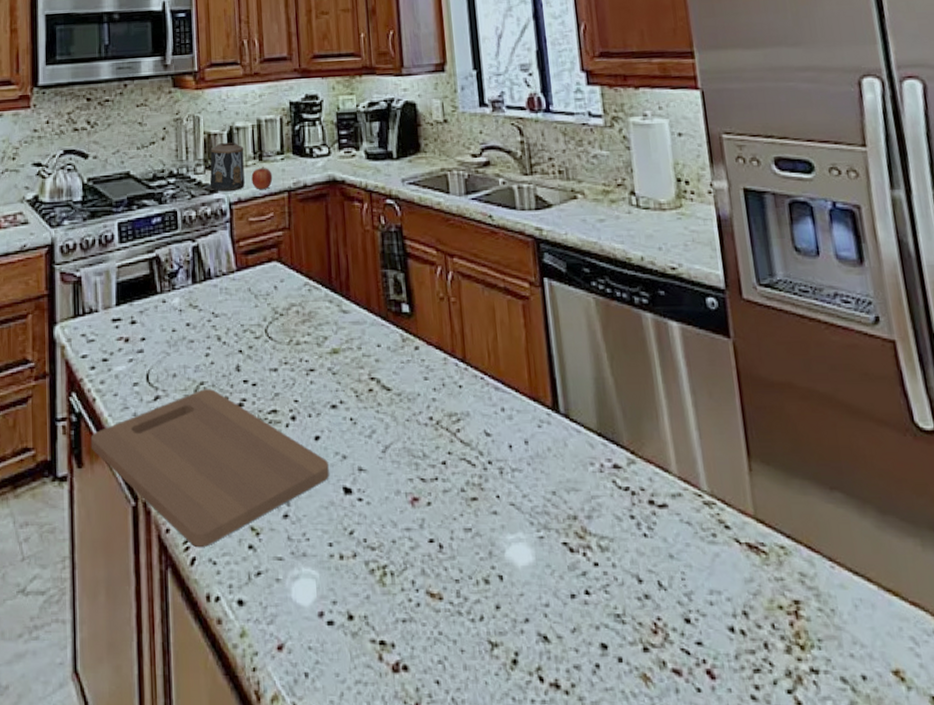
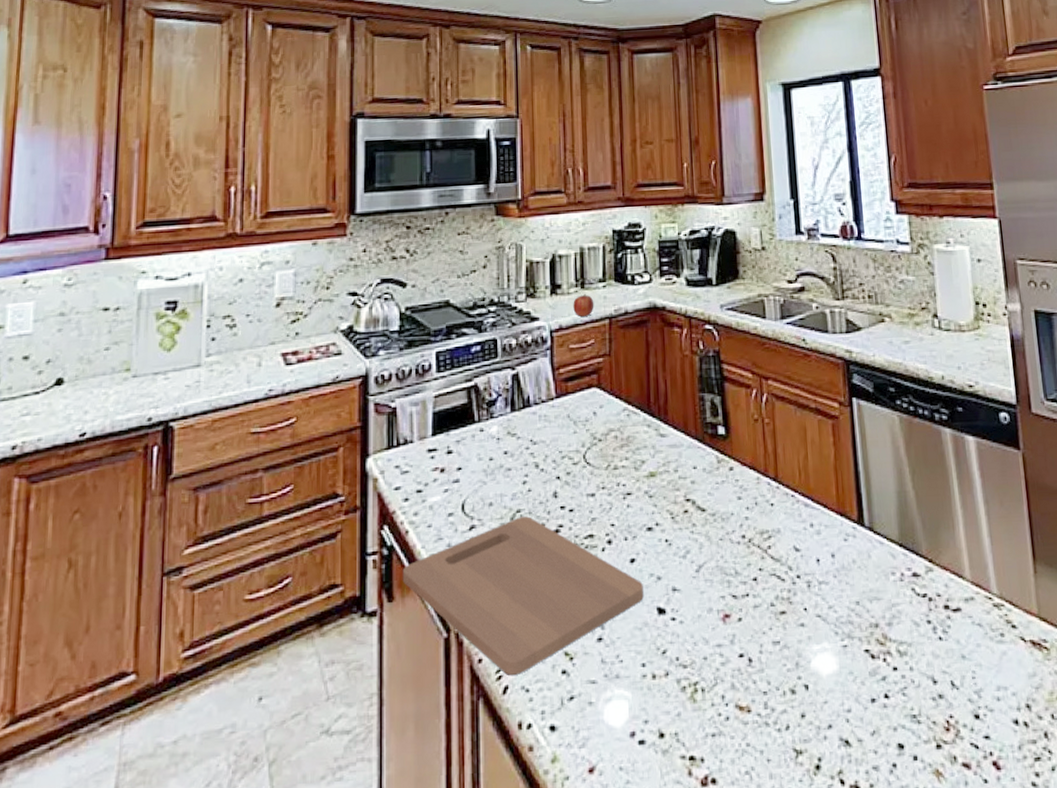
canister: present [204,142,245,192] -> none [525,270,566,319]

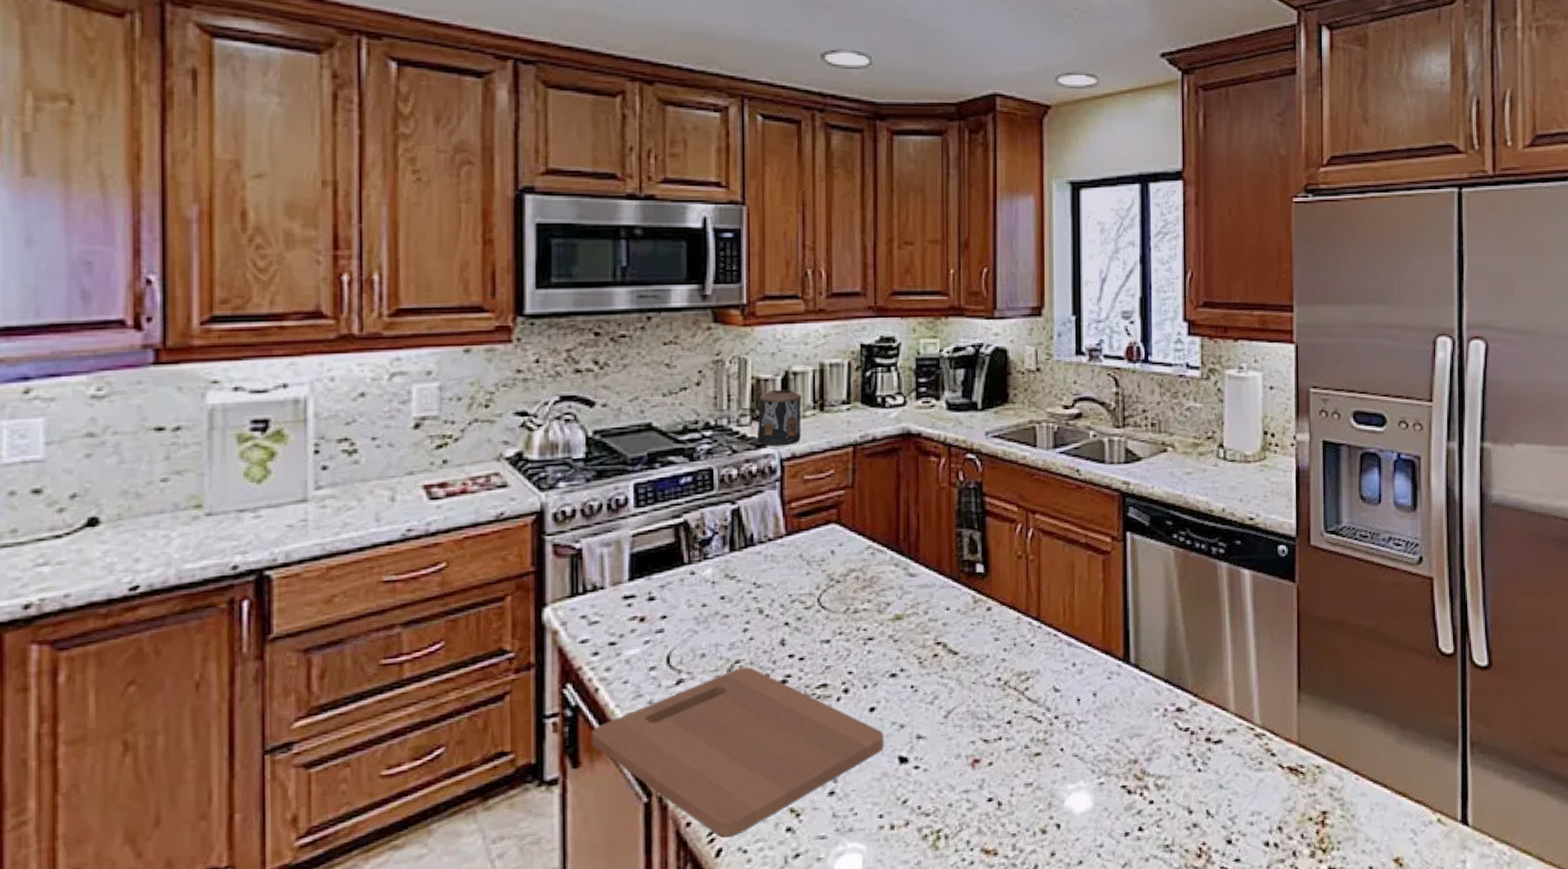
canister: none [525,270,566,319] -> present [749,390,802,446]
fruit: present [573,294,594,316] -> none [809,418,836,443]

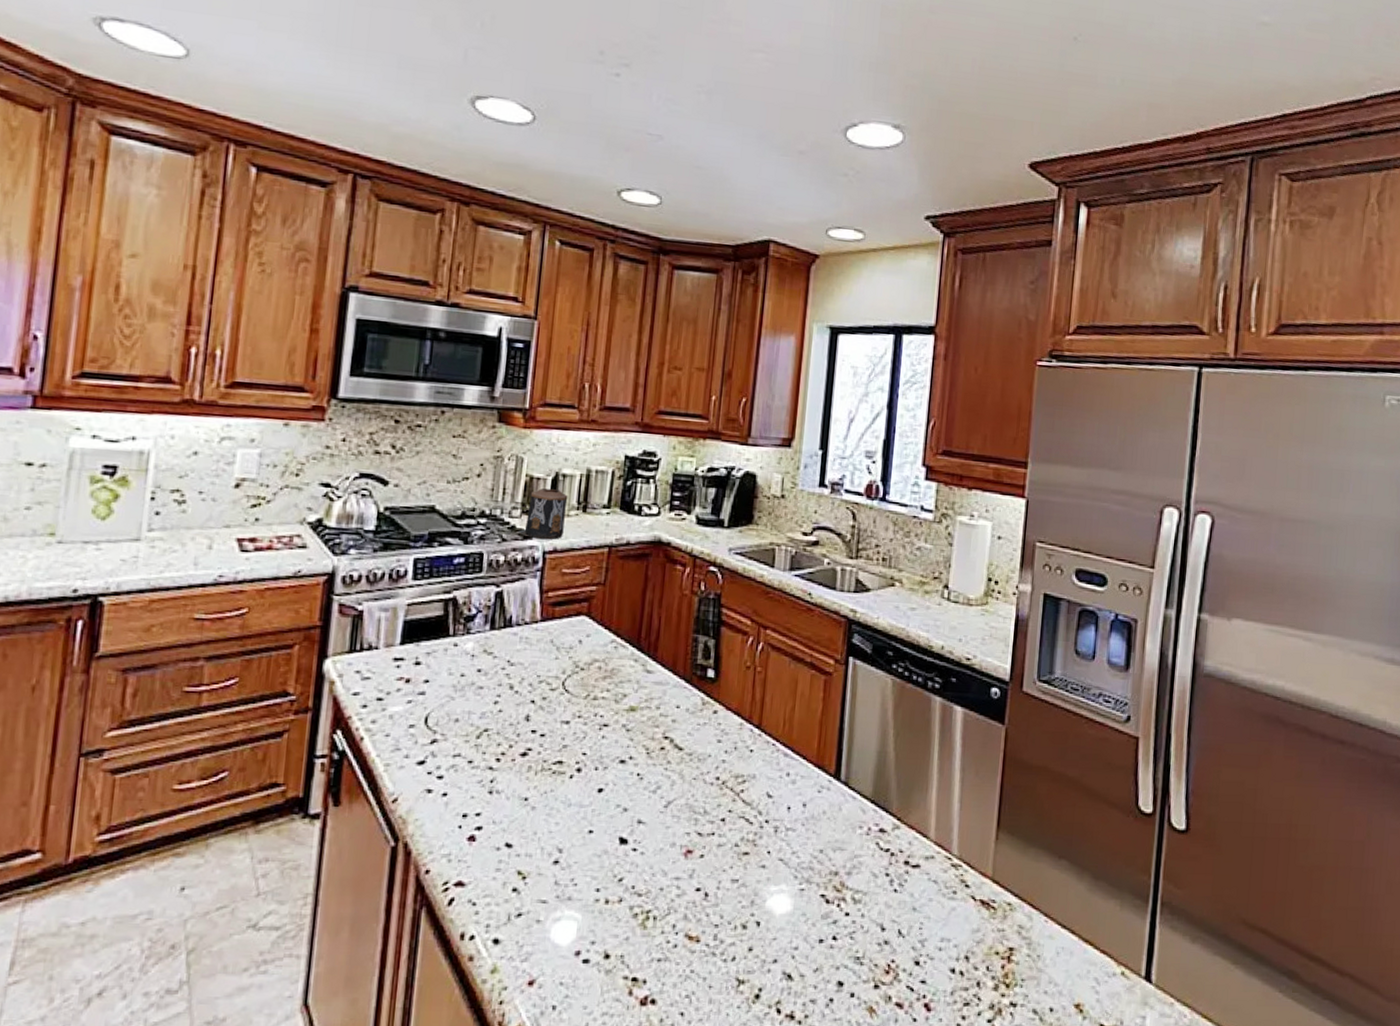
cutting board: present [591,667,884,837] -> none [351,736,608,888]

